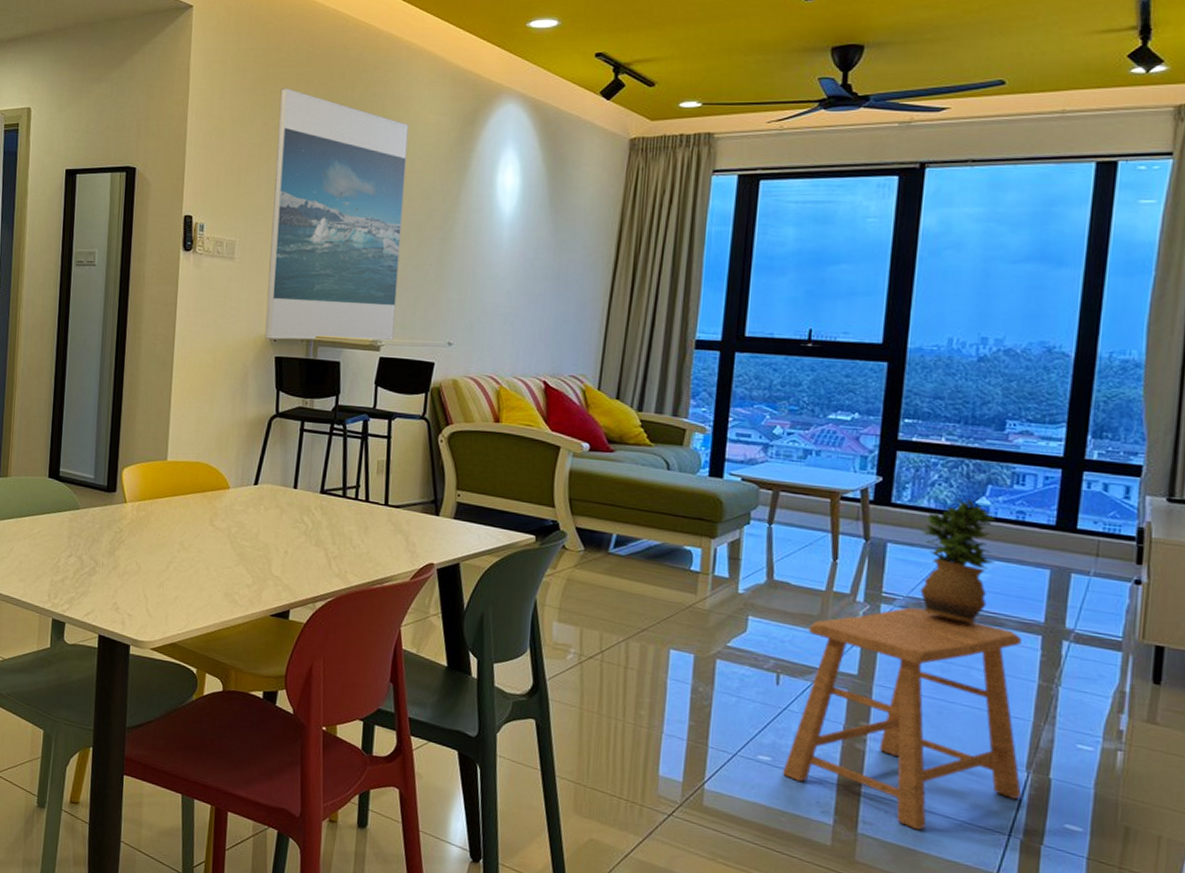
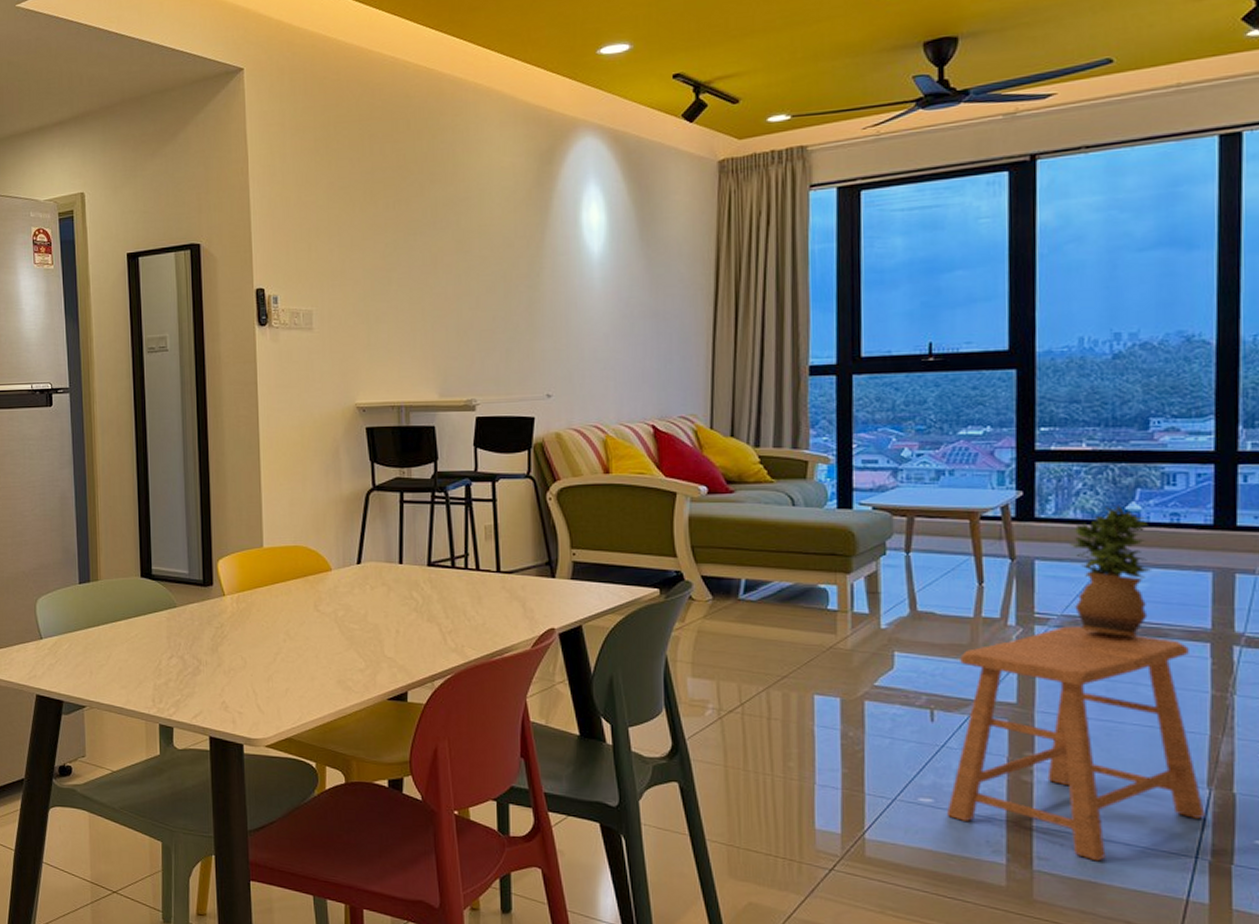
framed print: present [264,87,409,341] -> none [344,144,489,410]

